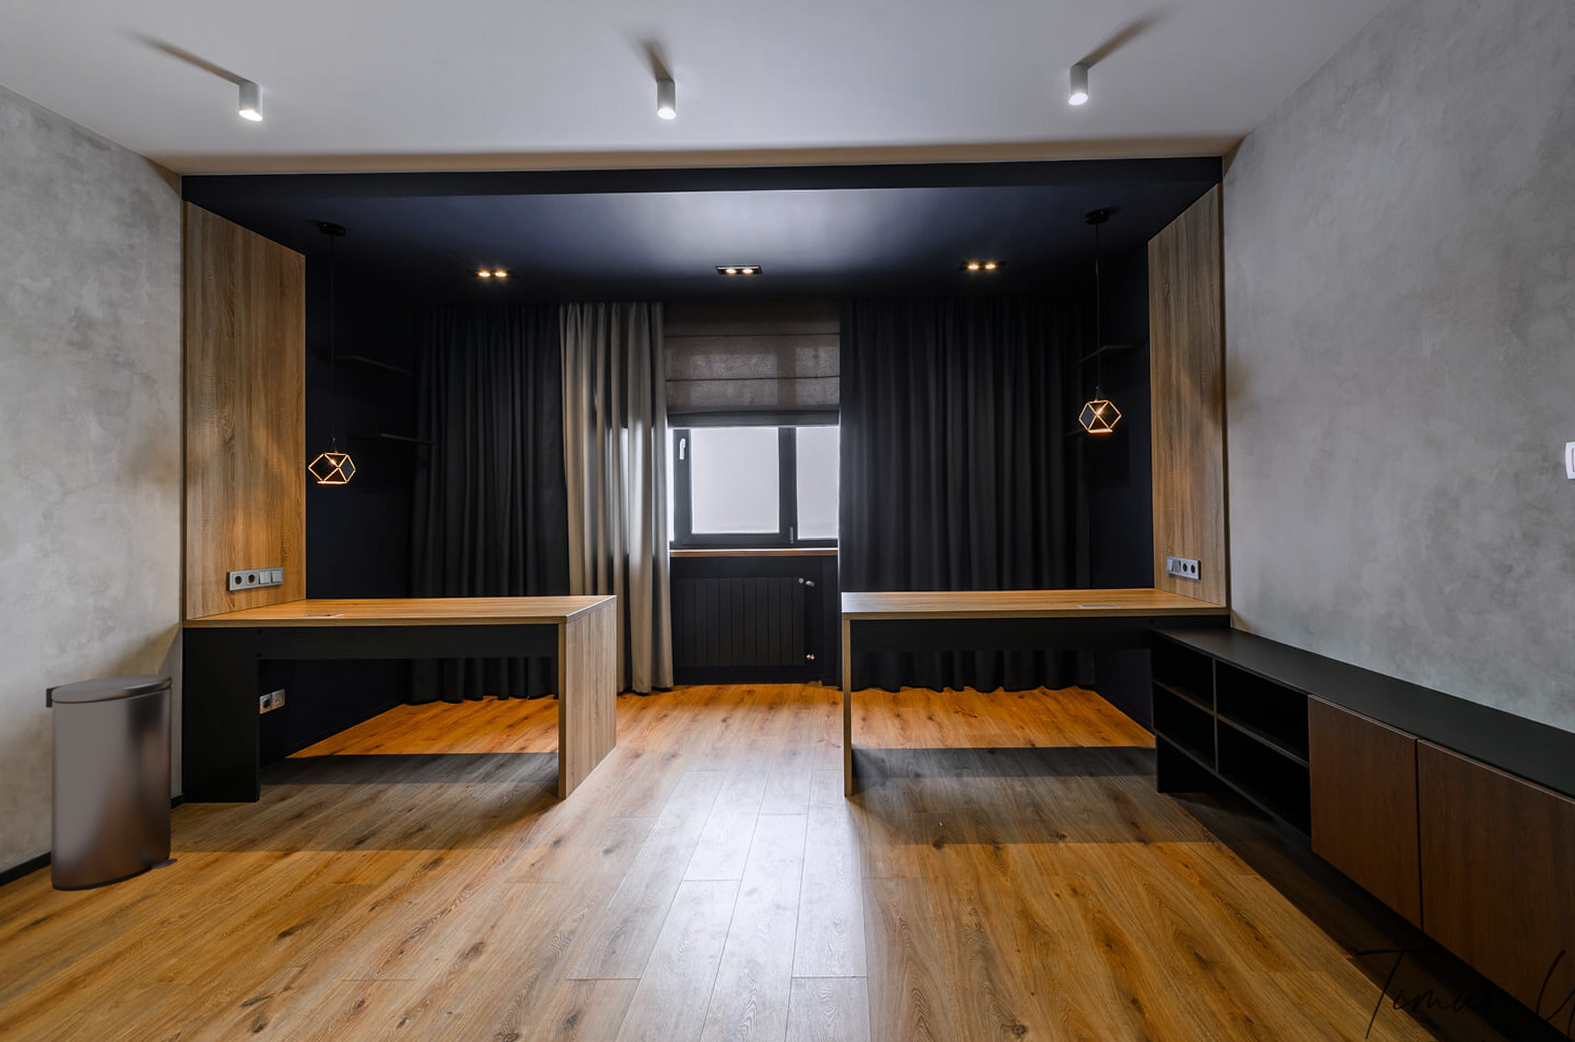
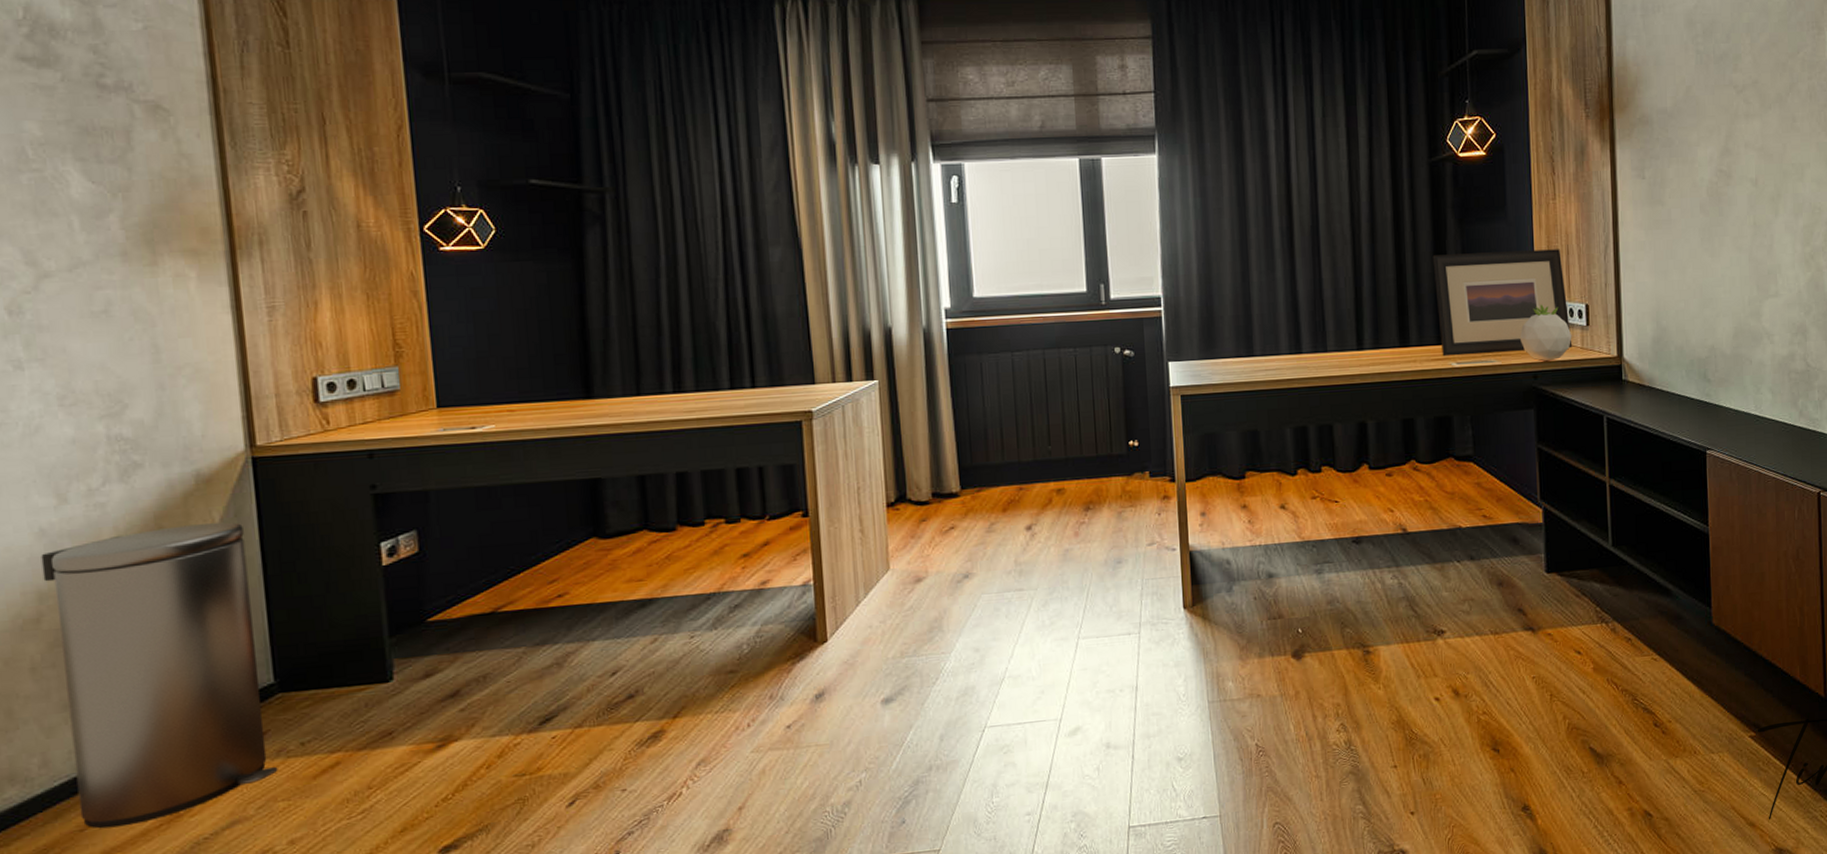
picture frame: none [1064,513,1186,600] -> present [1432,249,1573,357]
succulent plant: none [1138,559,1185,608] -> present [1519,304,1572,362]

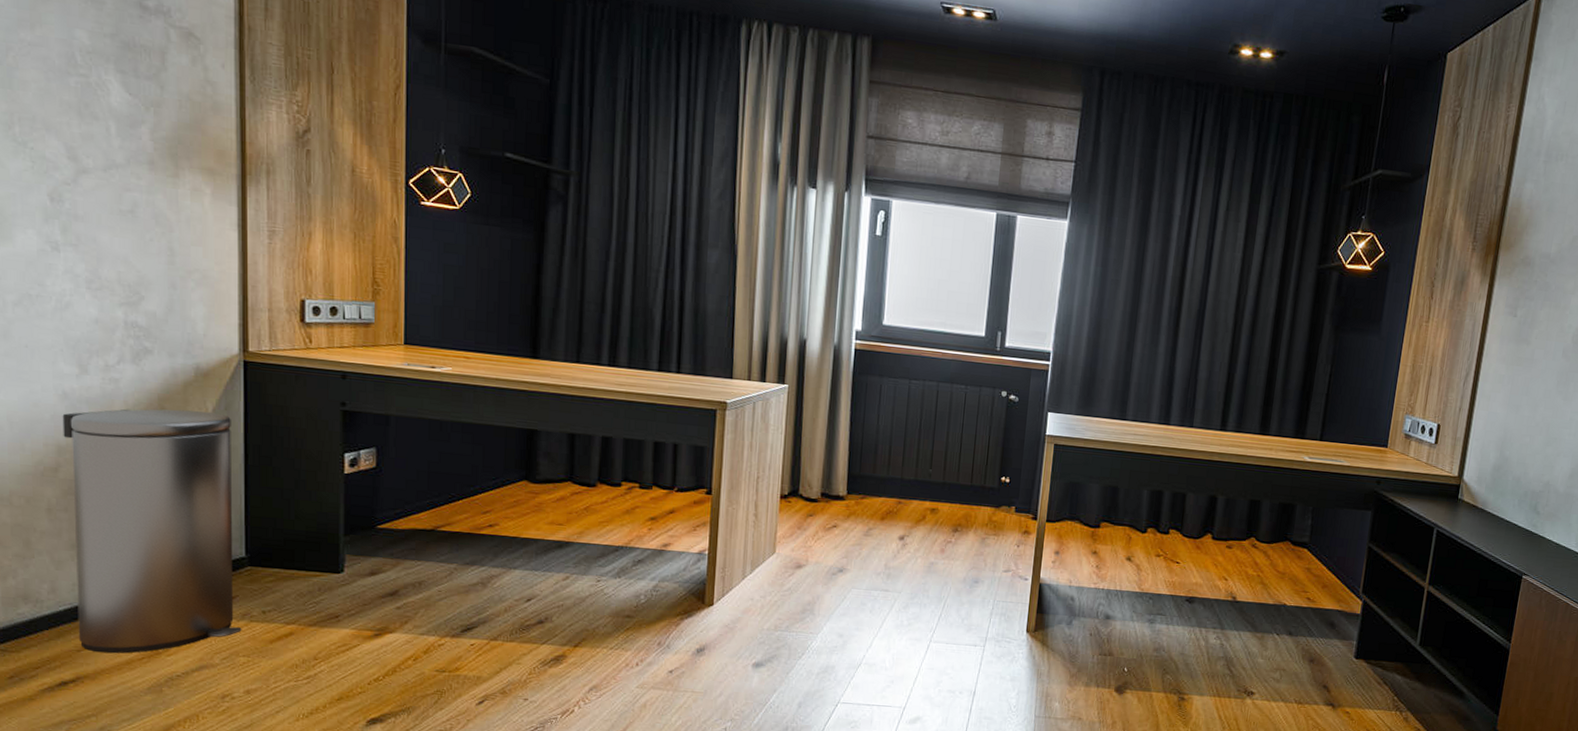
picture frame: present [1432,249,1573,357] -> none [1297,355,1424,462]
succulent plant: present [1519,304,1572,362] -> none [1370,417,1420,471]

